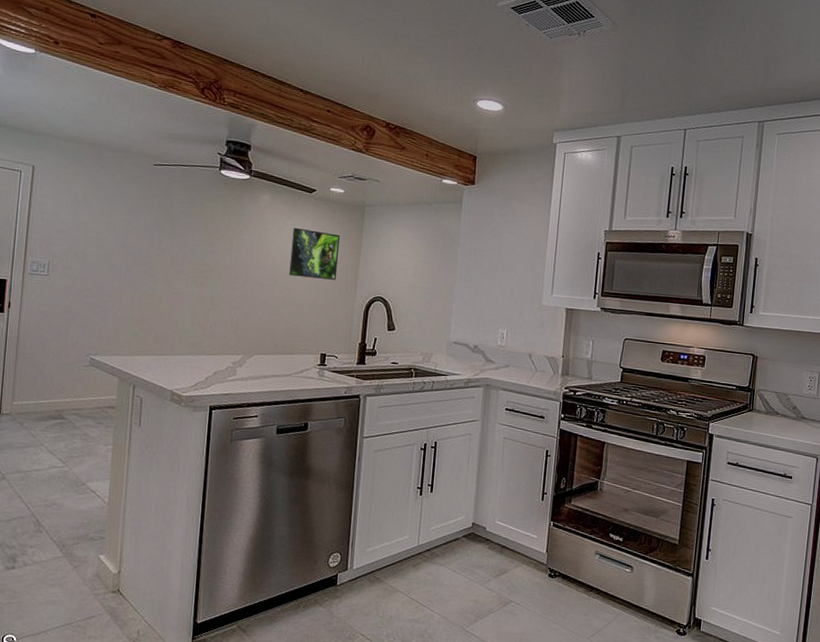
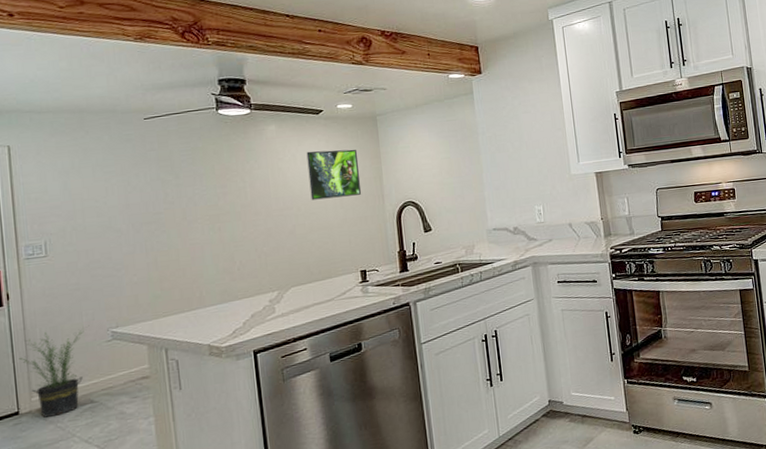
potted plant: none [9,345,73,423] -> present [19,325,90,418]

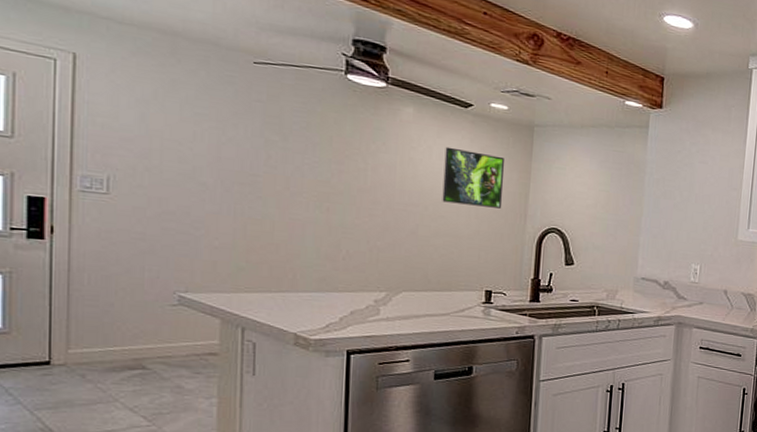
potted plant: present [19,325,90,418] -> none [57,280,152,375]

